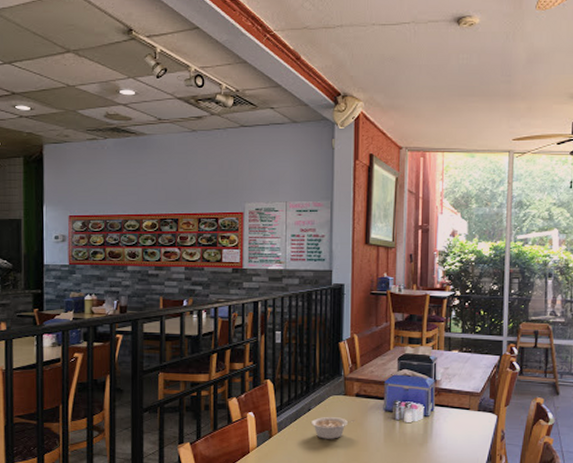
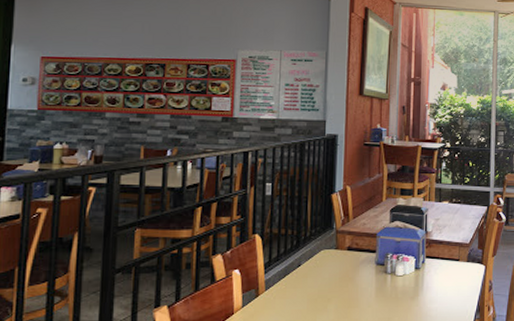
legume: present [311,417,355,439] -> none [301,272,346,296]

